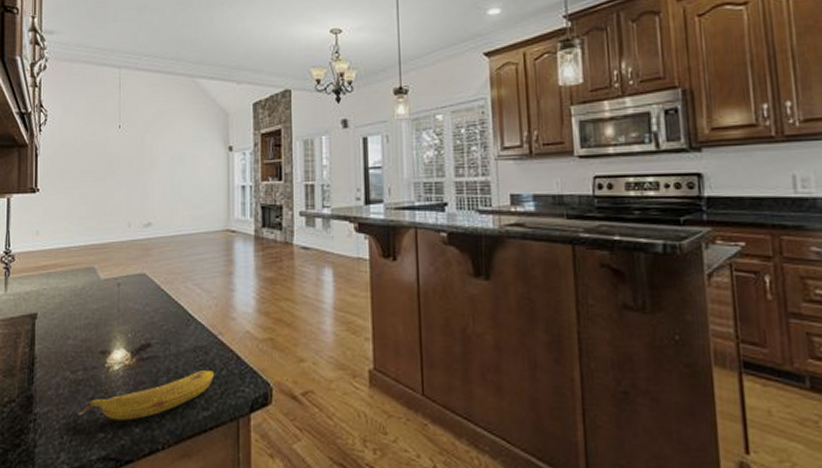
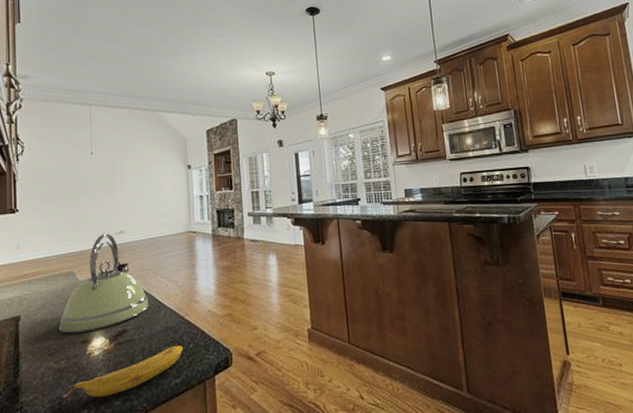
kettle: none [76,225,178,341] -> present [58,233,150,334]

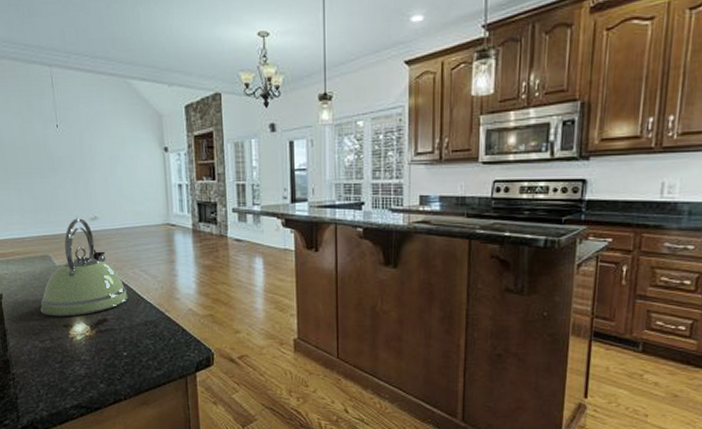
fruit: present [62,345,184,398] -> none [50,340,165,378]

